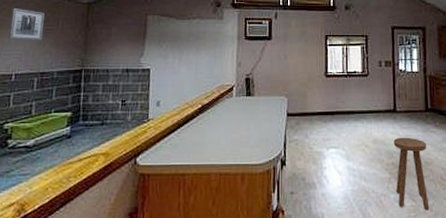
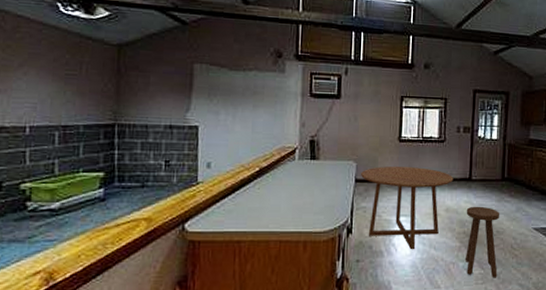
wall art: present [9,7,45,41] -> none [17,45,64,88]
dining table: none [292,101,379,182] -> present [361,166,454,250]

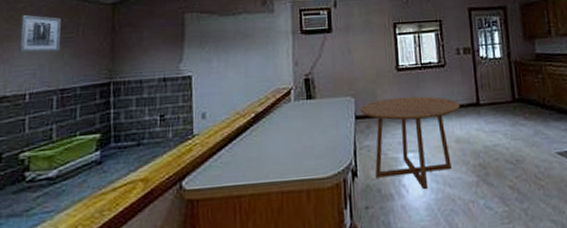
wall art: none [17,45,64,88] -> present [19,14,62,53]
stool: present [466,206,500,278] -> none [478,133,525,216]

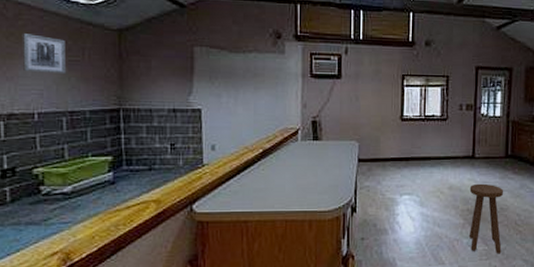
dining table: present [361,96,460,190] -> none [364,146,457,228]
stool: none [478,133,525,216] -> present [469,183,504,254]

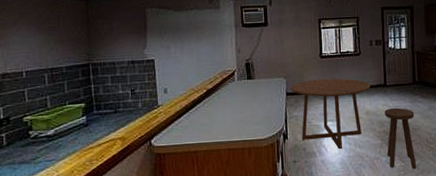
wall art: present [22,32,67,75] -> none [11,7,47,39]
dining table: none [364,146,457,228] -> present [291,78,371,150]

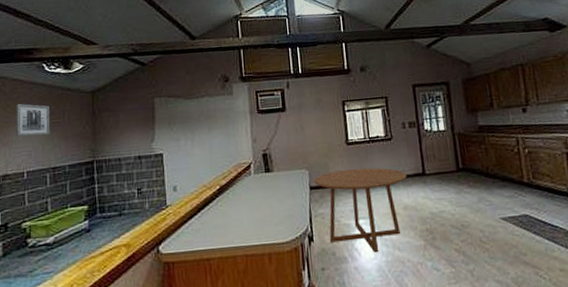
wall art: none [11,7,47,39] -> present [15,103,50,137]
stool: present [384,107,417,169] -> none [425,200,471,276]

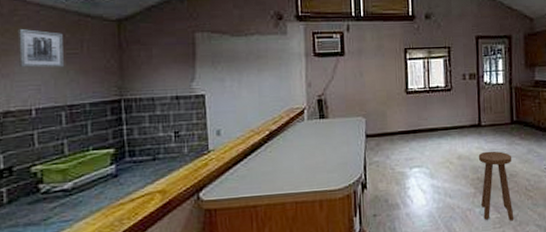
dining table: present [314,167,407,253] -> none [371,117,463,200]
stool: none [425,200,471,276] -> present [478,151,514,221]

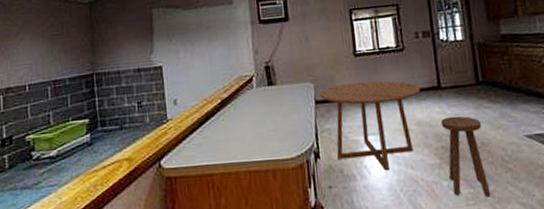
wall art: present [17,28,65,68] -> none [15,16,50,50]
dining table: none [371,117,463,200] -> present [320,80,421,172]

